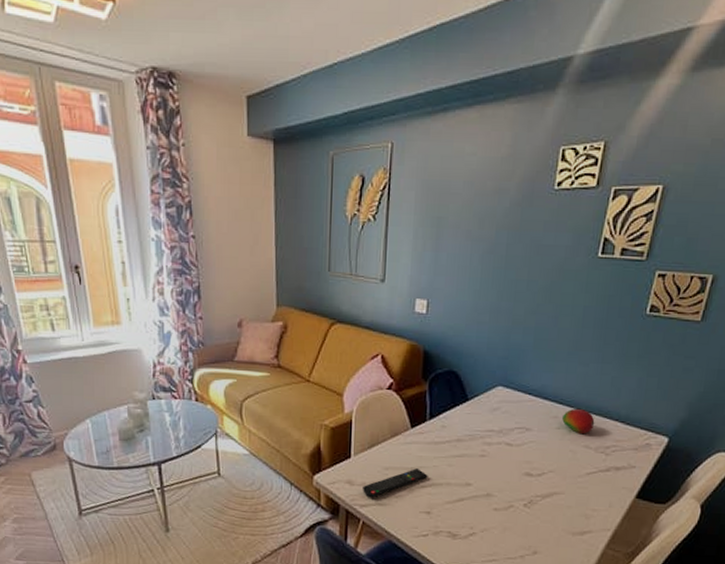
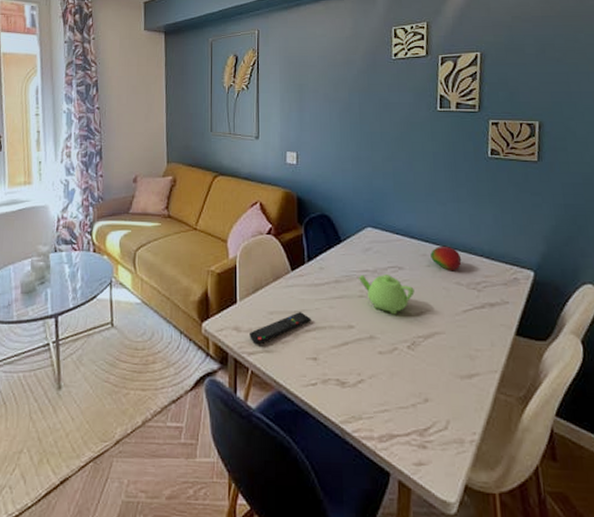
teapot: none [481,434,539,475] -> present [358,274,415,315]

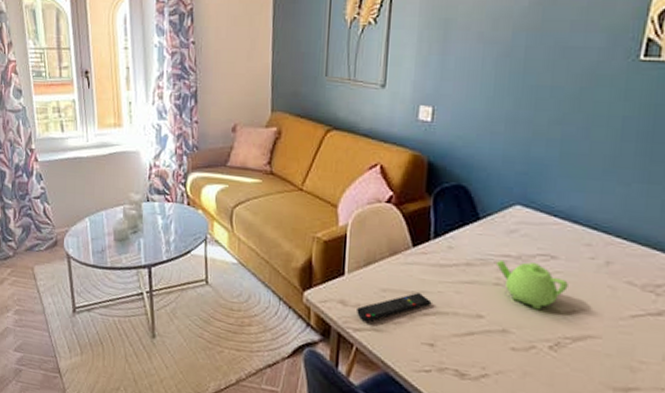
fruit: present [430,245,462,270] -> none [597,236,641,267]

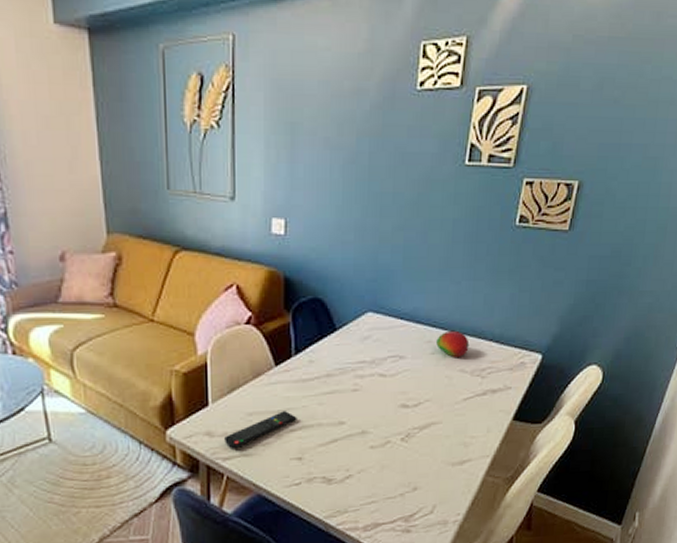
teapot: present [495,259,568,310] -> none [353,365,414,408]
fruit: none [597,236,641,267] -> present [436,330,470,357]

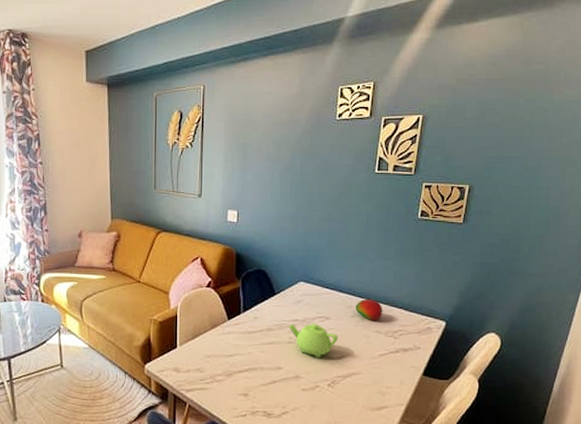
remote control: present [224,411,297,448] -> none [188,356,244,382]
teapot: none [353,365,414,408] -> present [288,323,338,358]

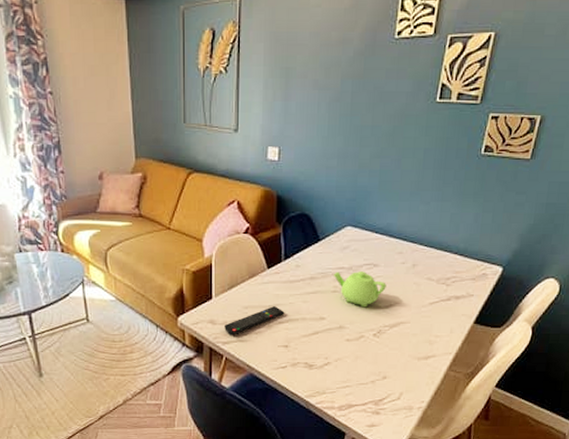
remote control: none [188,356,244,382] -> present [224,306,285,334]
fruit: present [356,299,383,320] -> none [406,244,436,267]

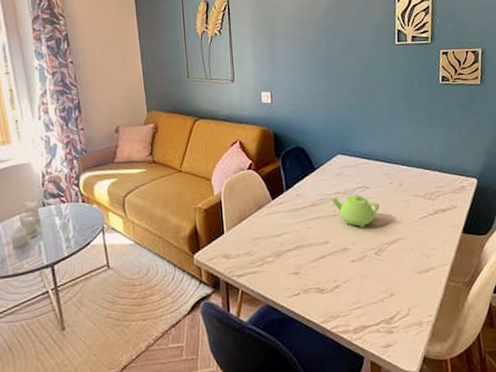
remote control: present [224,306,285,334] -> none [238,235,292,267]

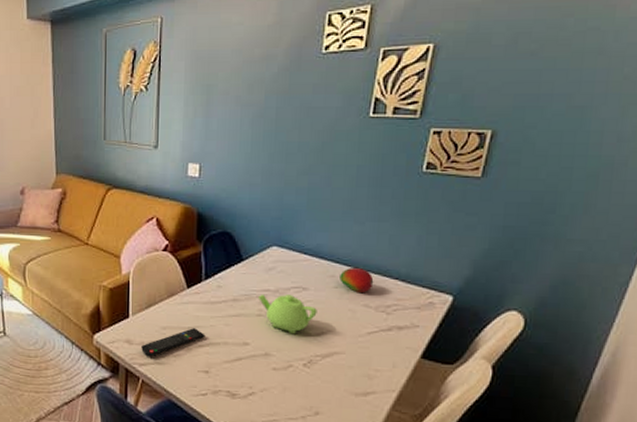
remote control: none [238,235,292,267] -> present [141,328,205,356]
fruit: none [392,164,419,185] -> present [340,267,374,292]

